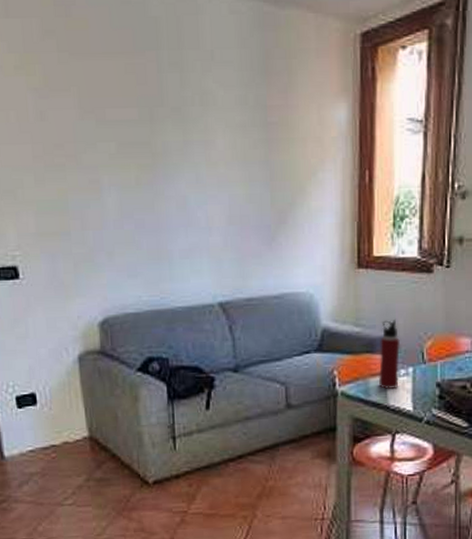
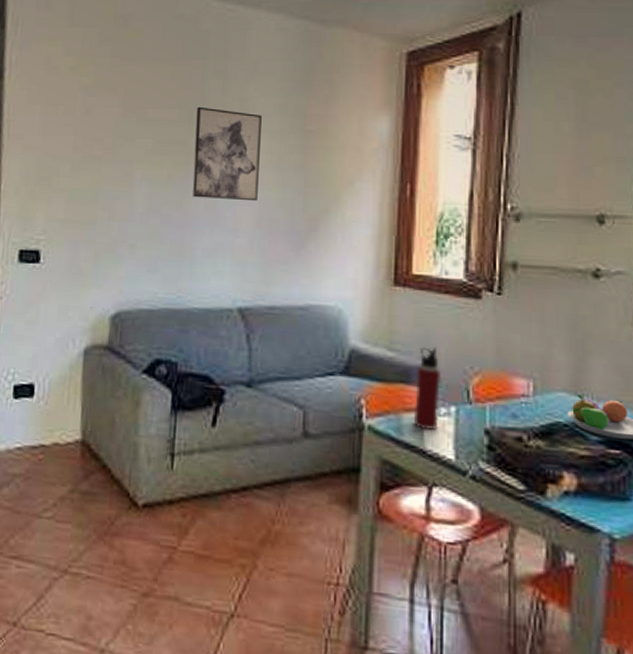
wall art: none [157,103,227,200] -> present [192,106,262,202]

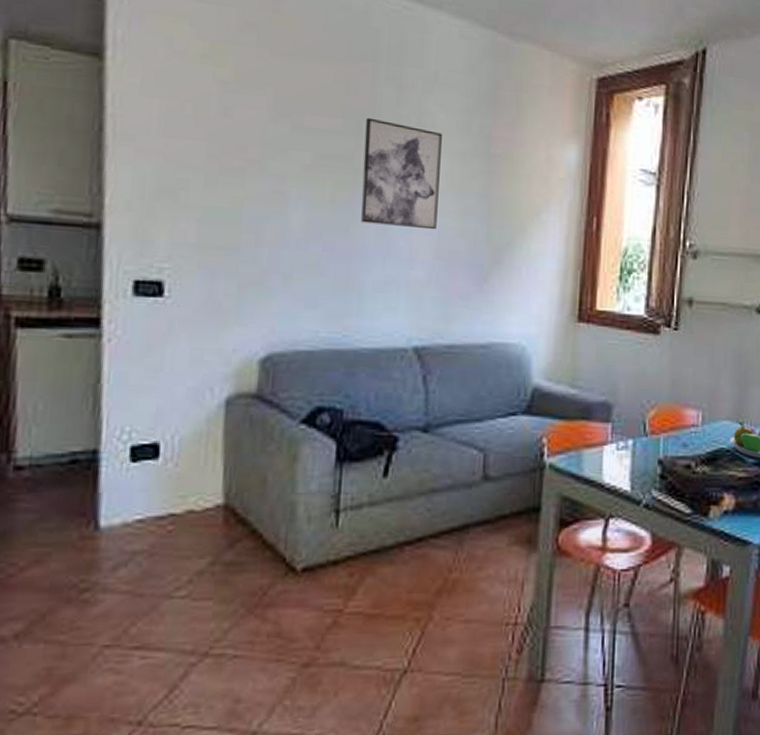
water bottle: present [413,347,441,430] -> none [593,383,620,463]

